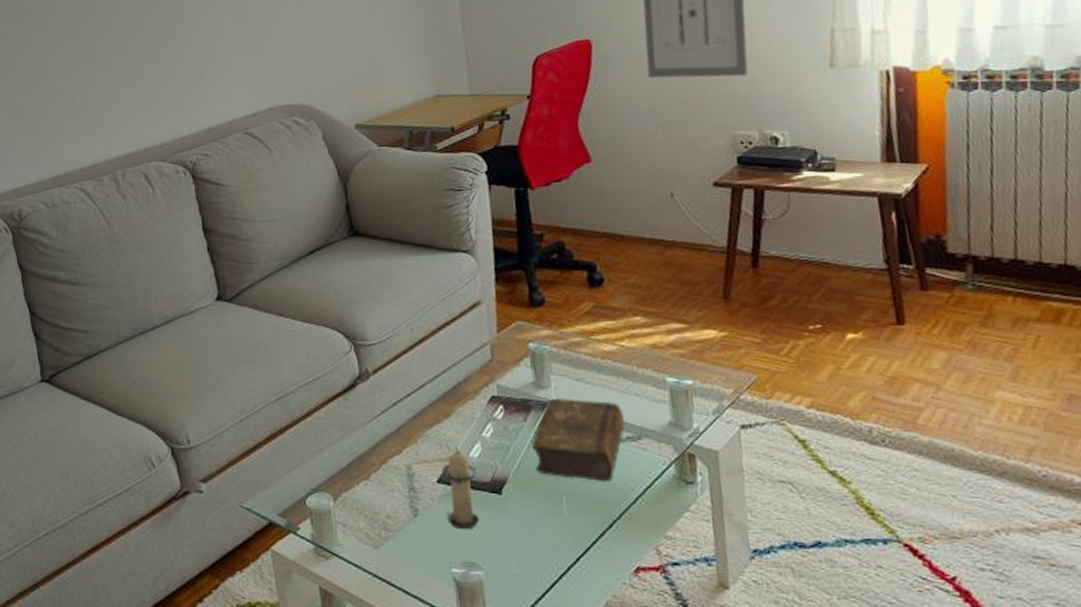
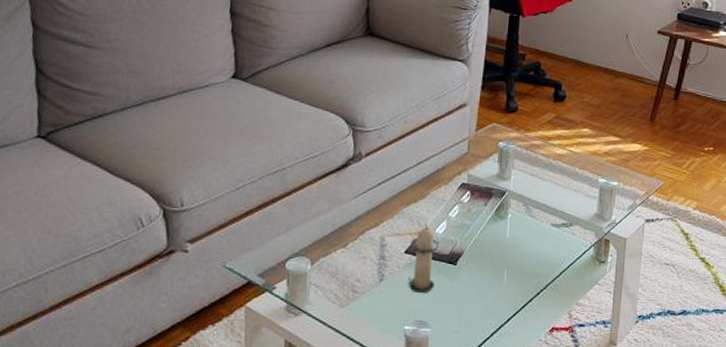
book: present [531,398,625,481] -> none [487,189,562,258]

